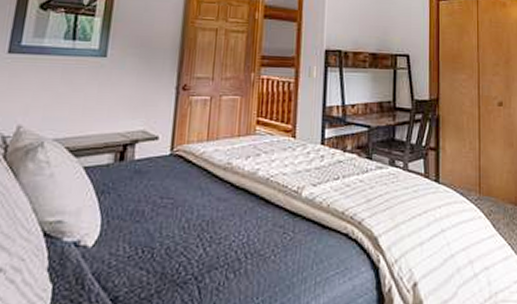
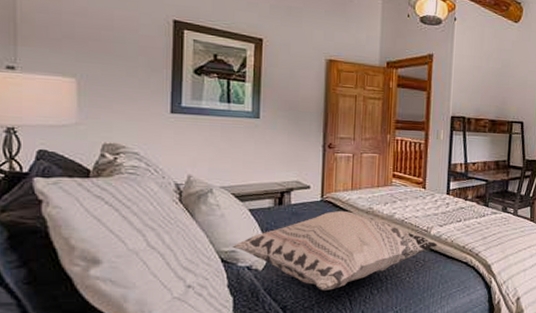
decorative pillow: none [58,166,311,274] -> present [232,210,438,290]

